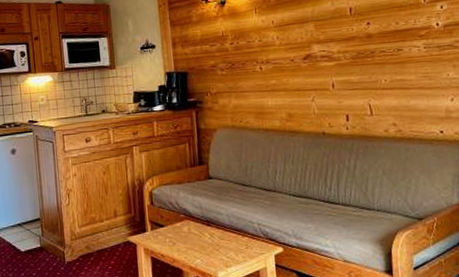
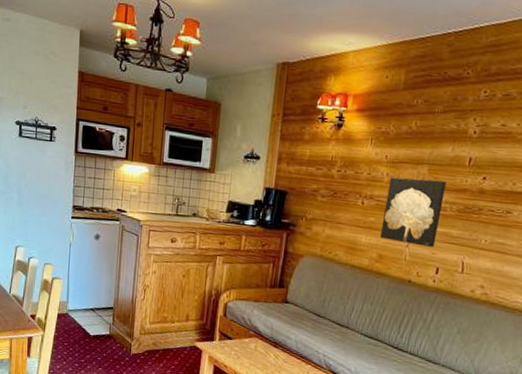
wall art: none [280,33,339,98] -> present [379,177,447,247]

